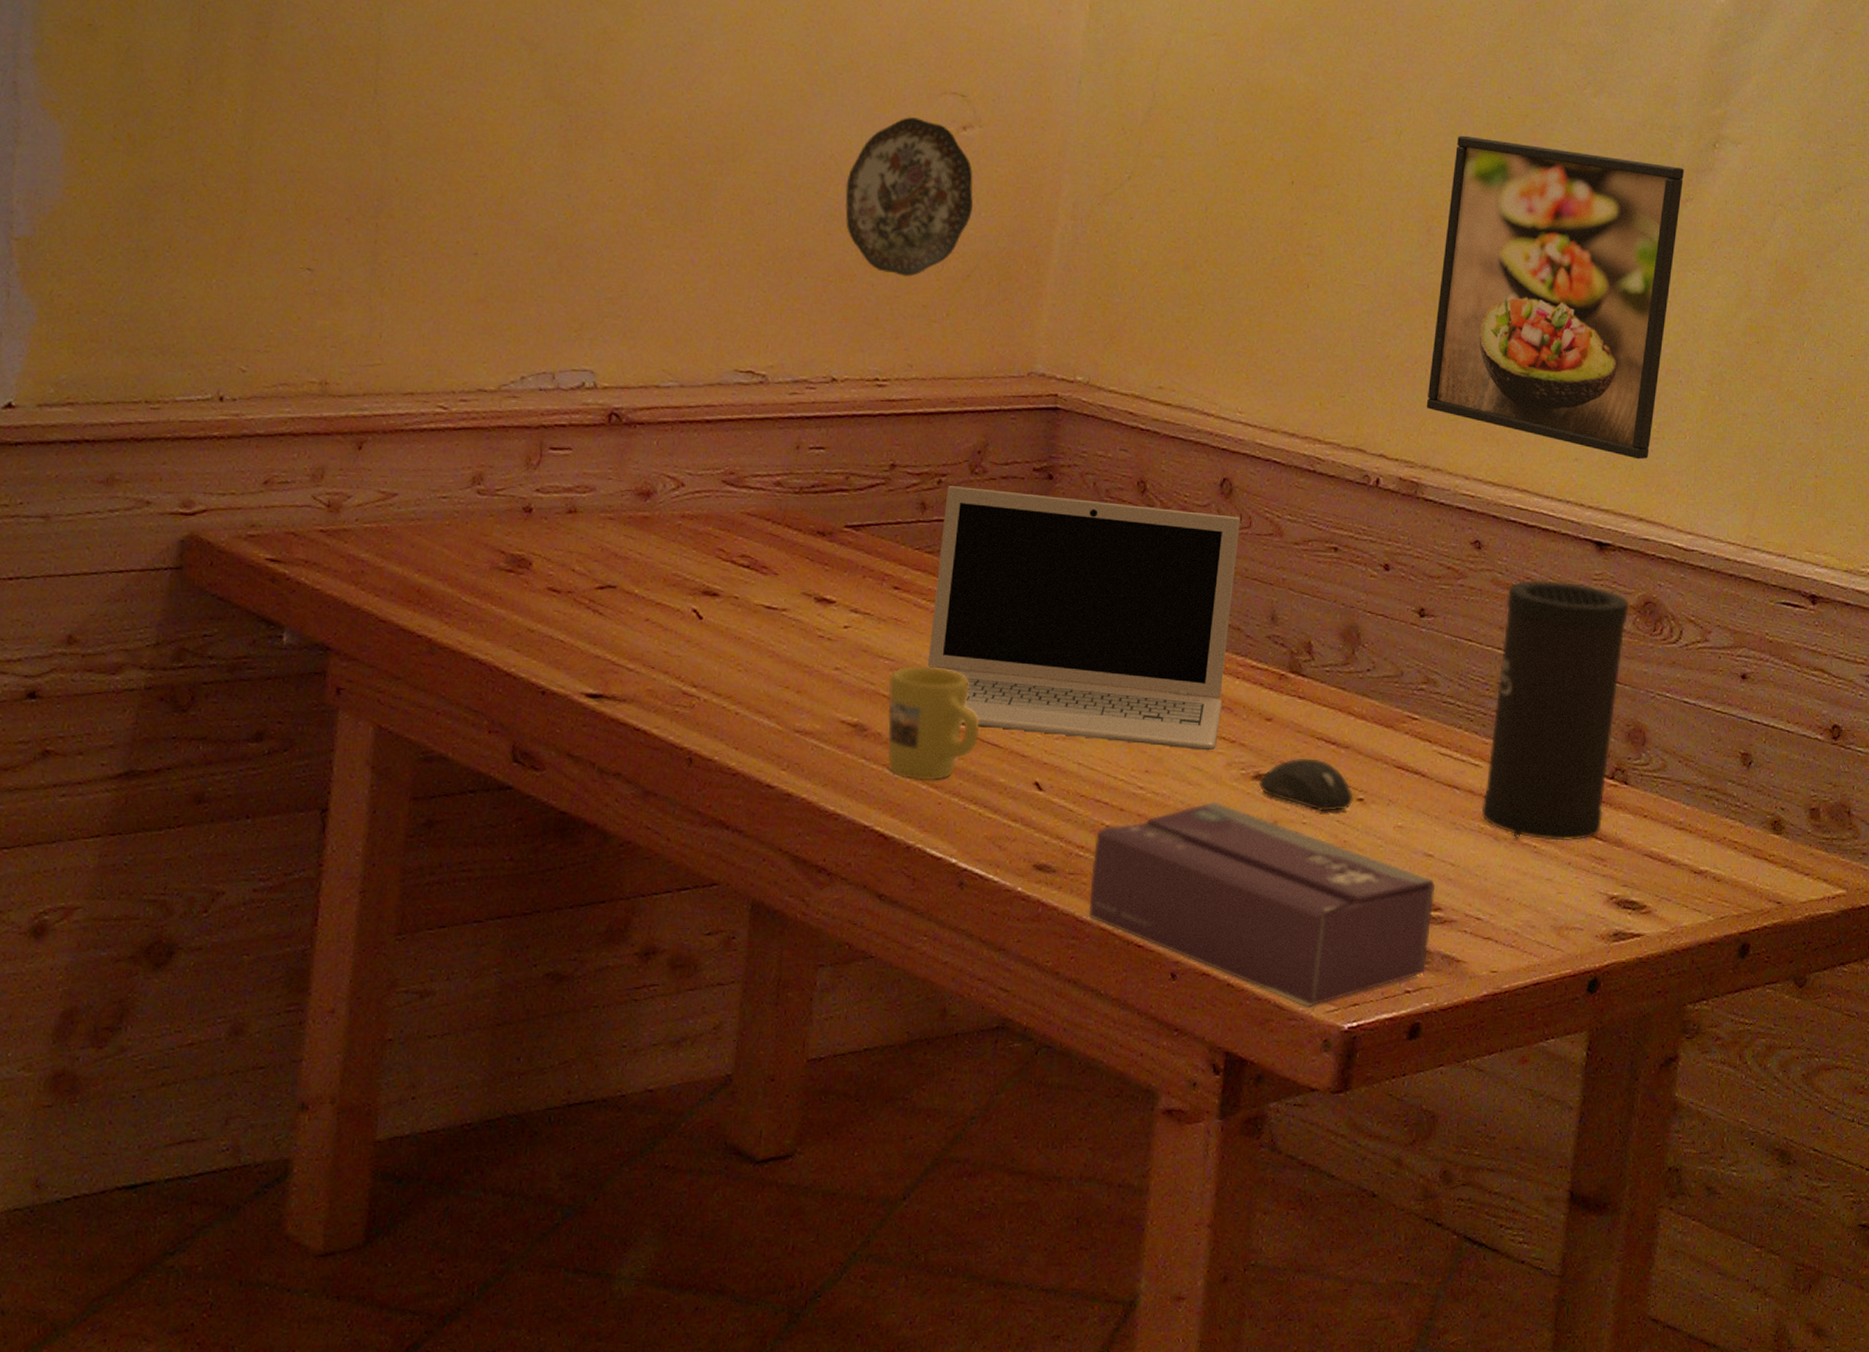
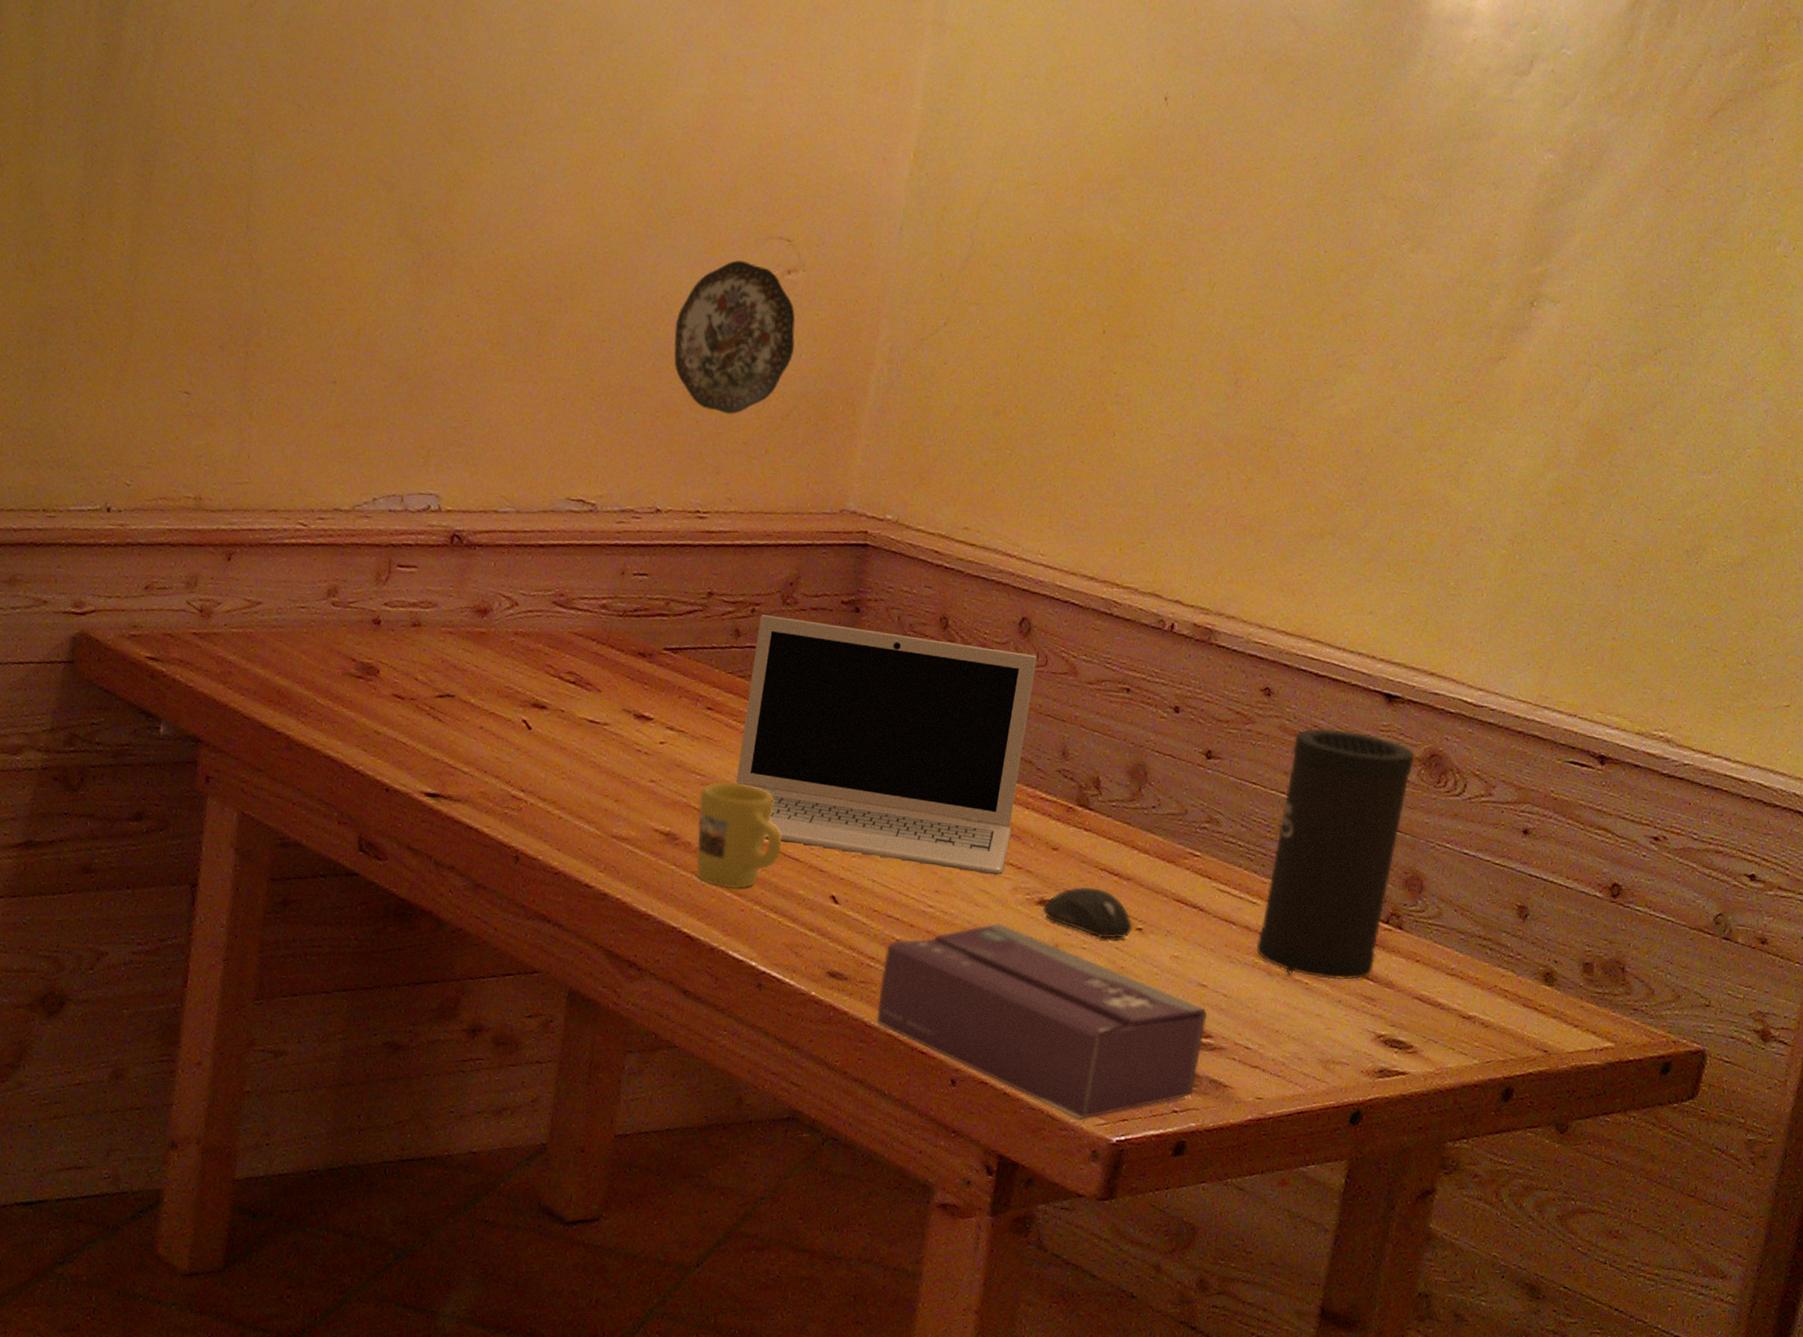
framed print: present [1426,135,1684,460] -> none [1224,288,1499,616]

